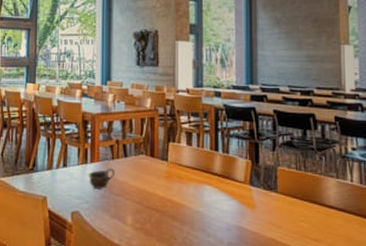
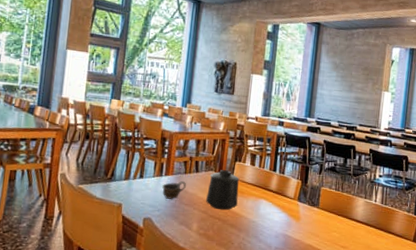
mug: none [139,153,176,200] -> present [206,170,240,211]

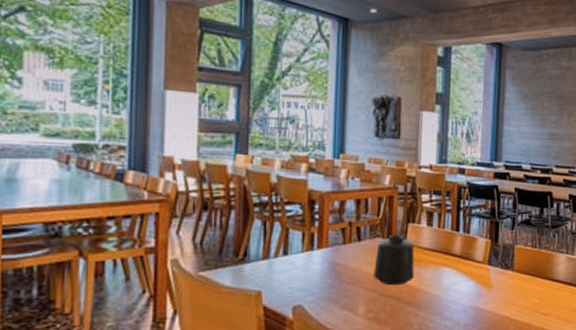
cup: present [162,180,187,199] -> none [315,253,347,278]

